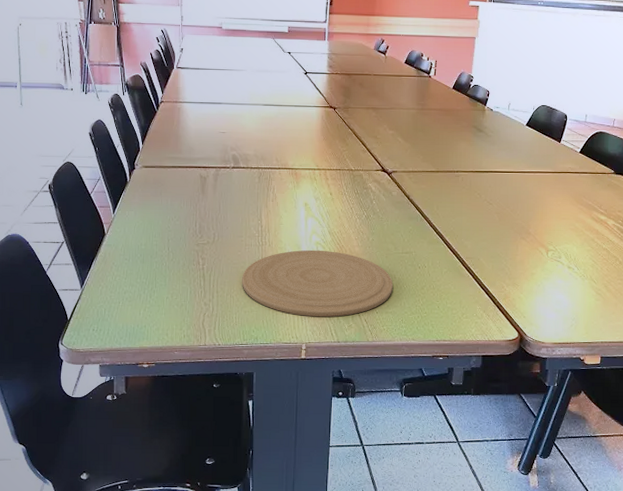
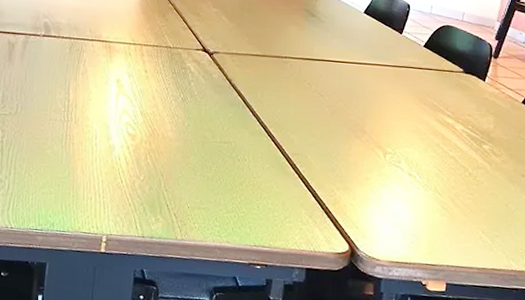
plate: present [242,250,393,317] -> none [42,130,208,208]

